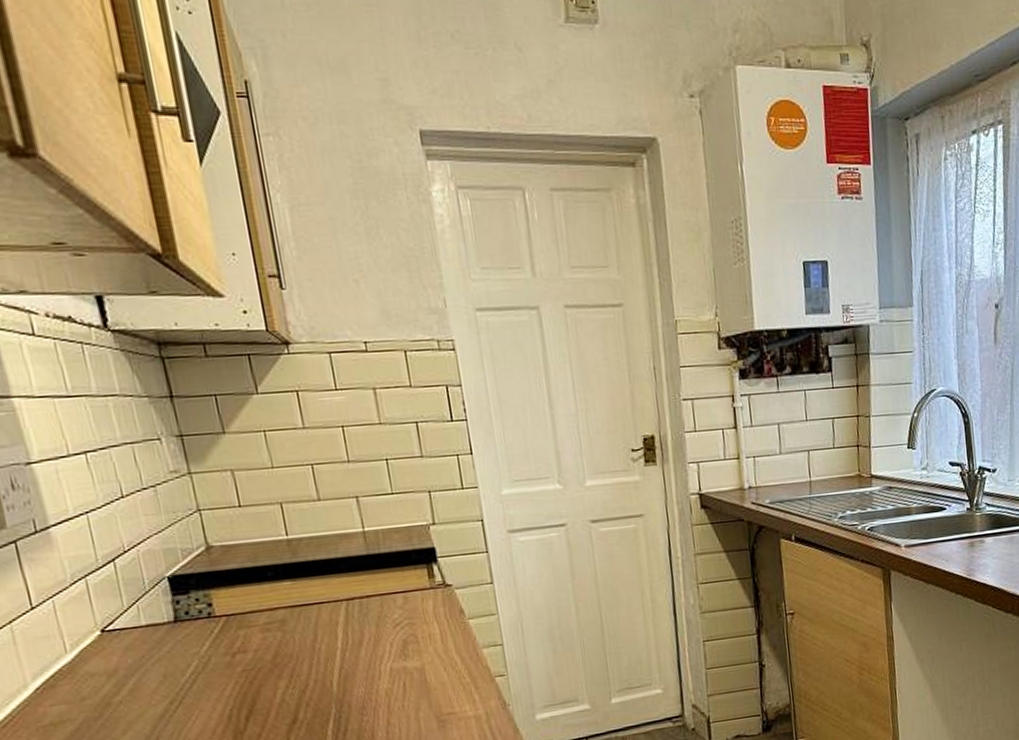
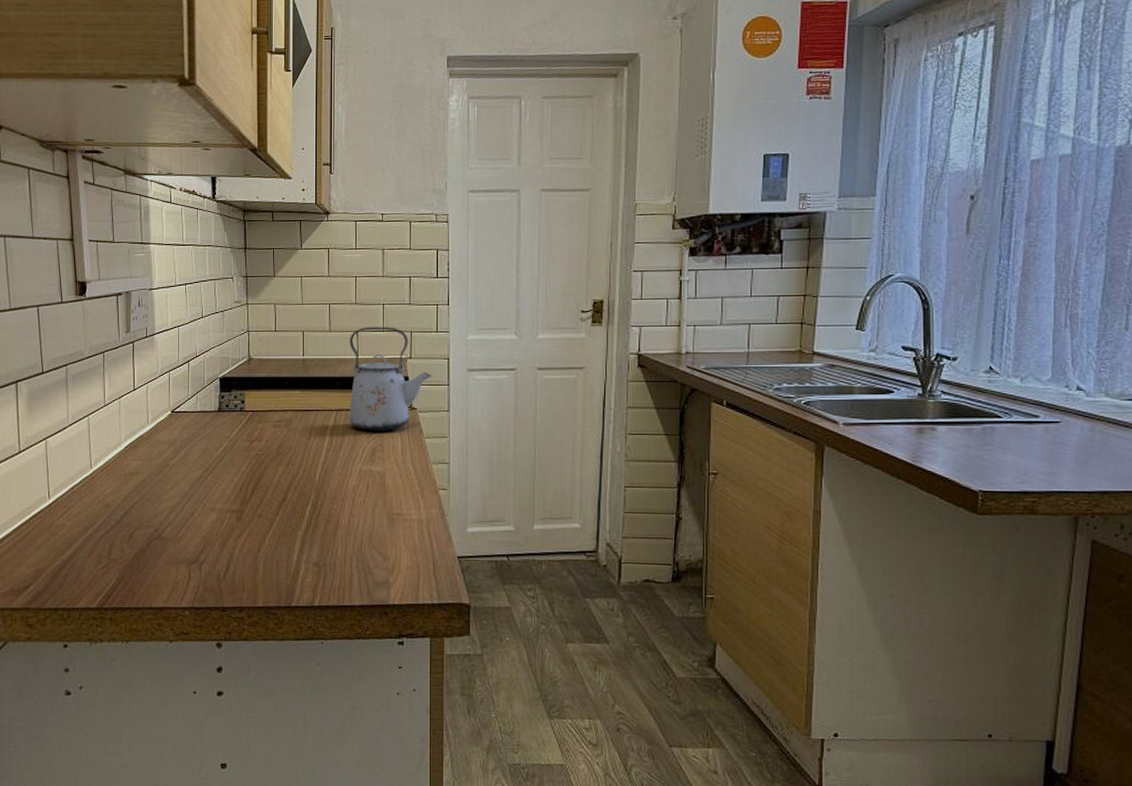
kettle: none [347,487,465,620] -> present [349,327,432,431]

